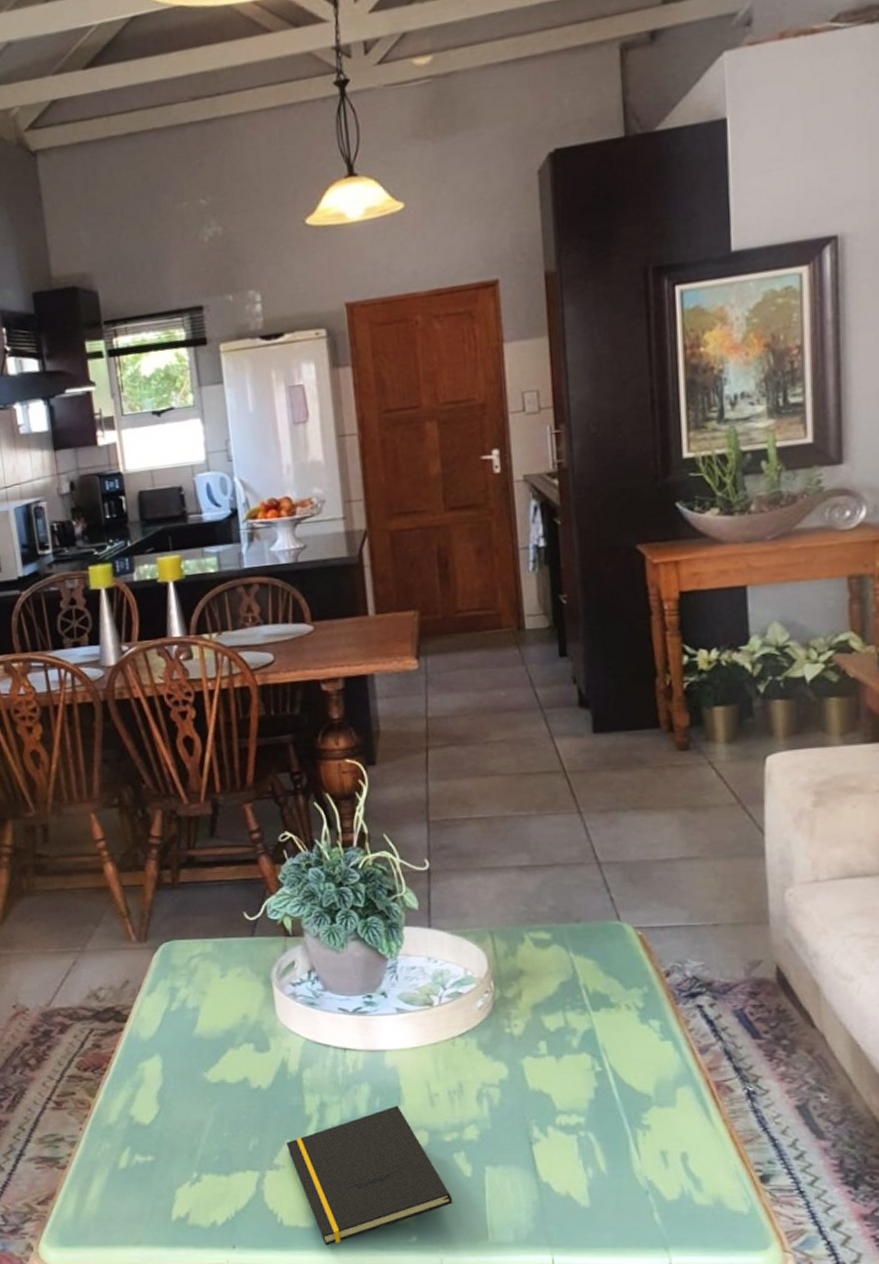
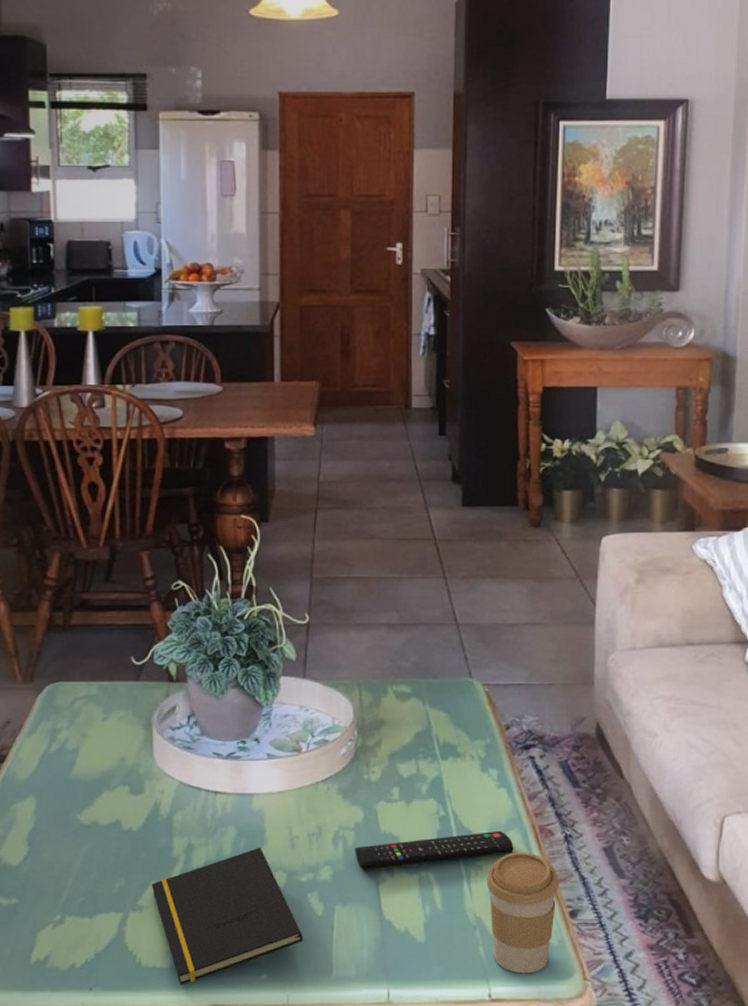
remote control: none [502,1087,687,1130] -> present [355,830,514,870]
coffee cup: none [656,1111,745,1243] -> present [486,852,559,974]

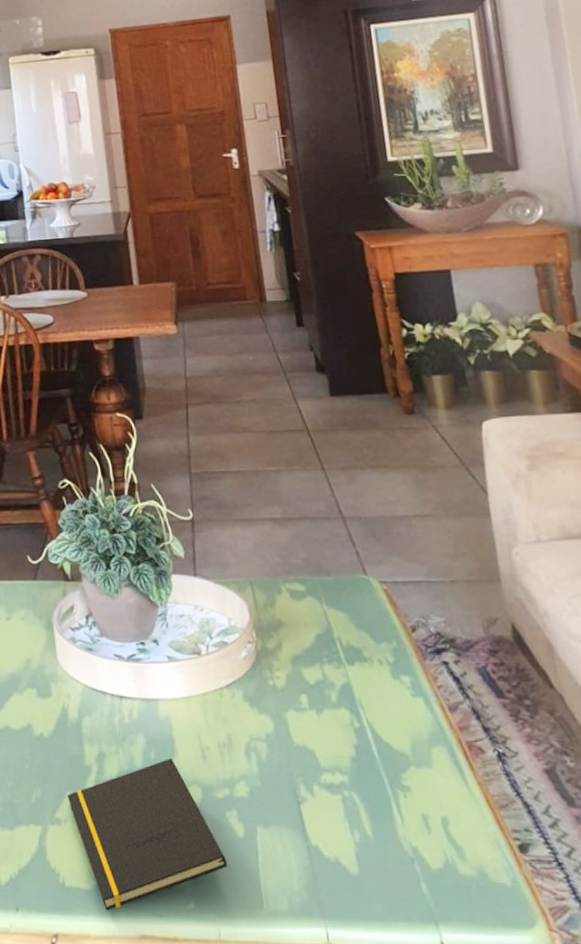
remote control: present [355,830,514,870] -> none [269,746,443,788]
coffee cup: present [486,852,559,974] -> none [416,772,504,919]

